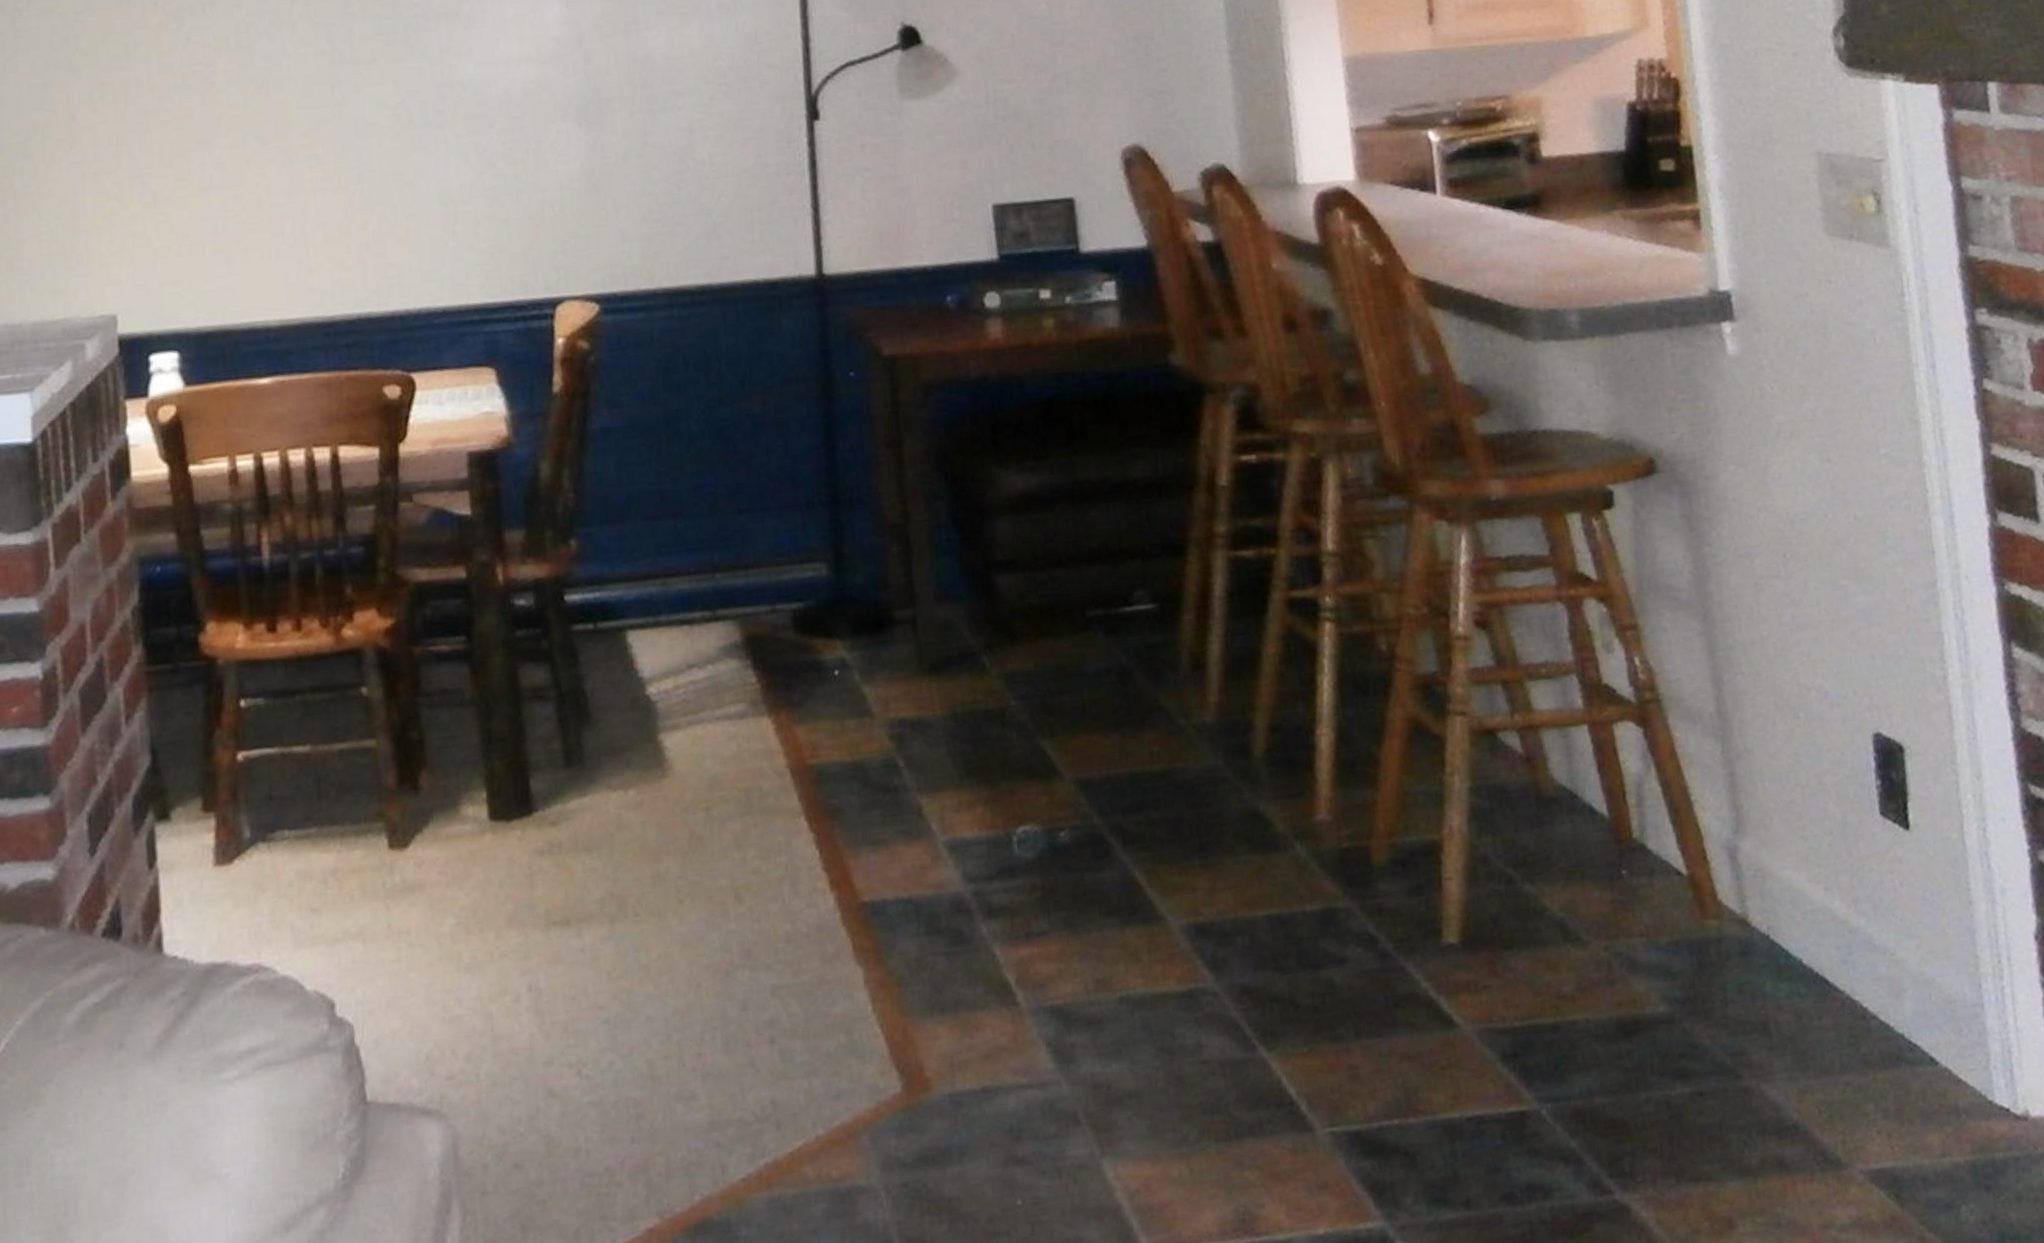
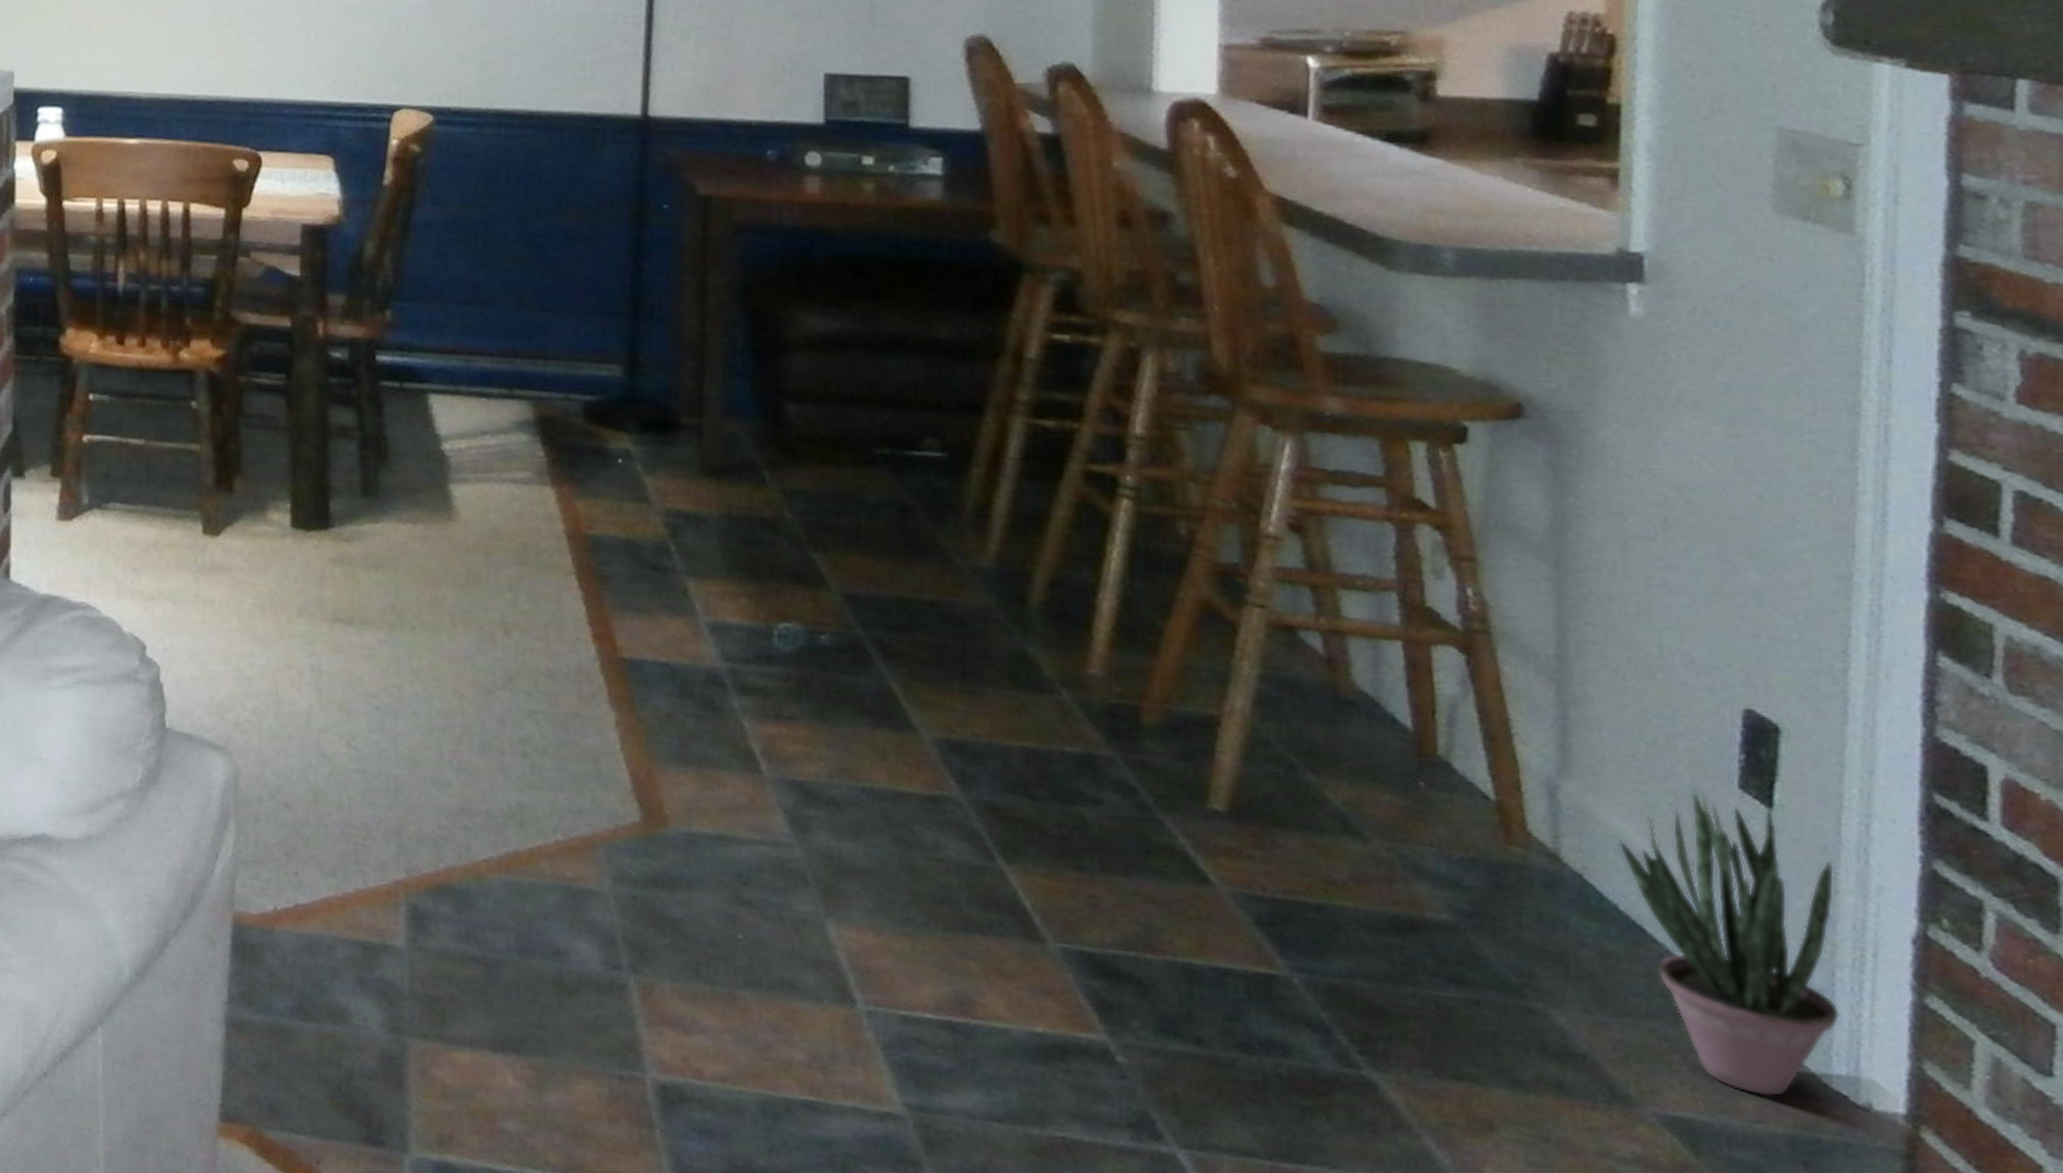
potted plant: none [1793,824,1992,1129] -> present [1618,790,1841,1097]

